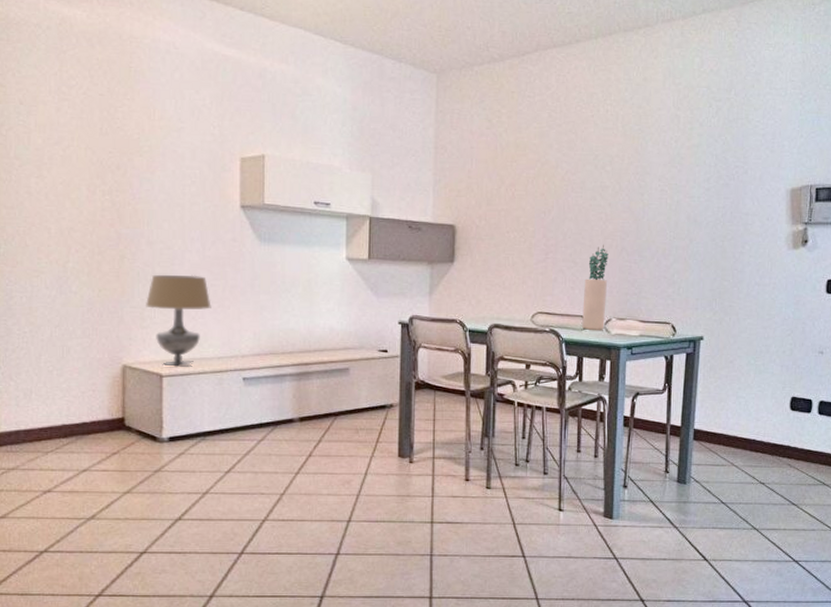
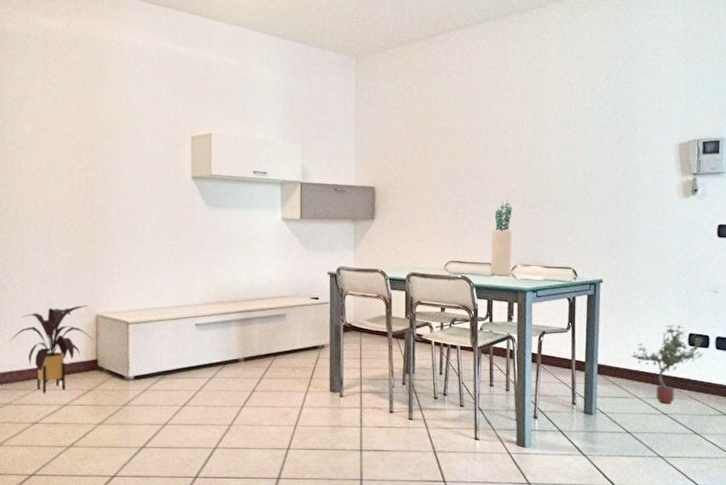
house plant: none [14,354,120,457] -> present [9,305,94,393]
table lamp: present [145,274,211,367] -> none [114,237,169,315]
potted tree: none [730,387,806,472] -> present [631,325,703,404]

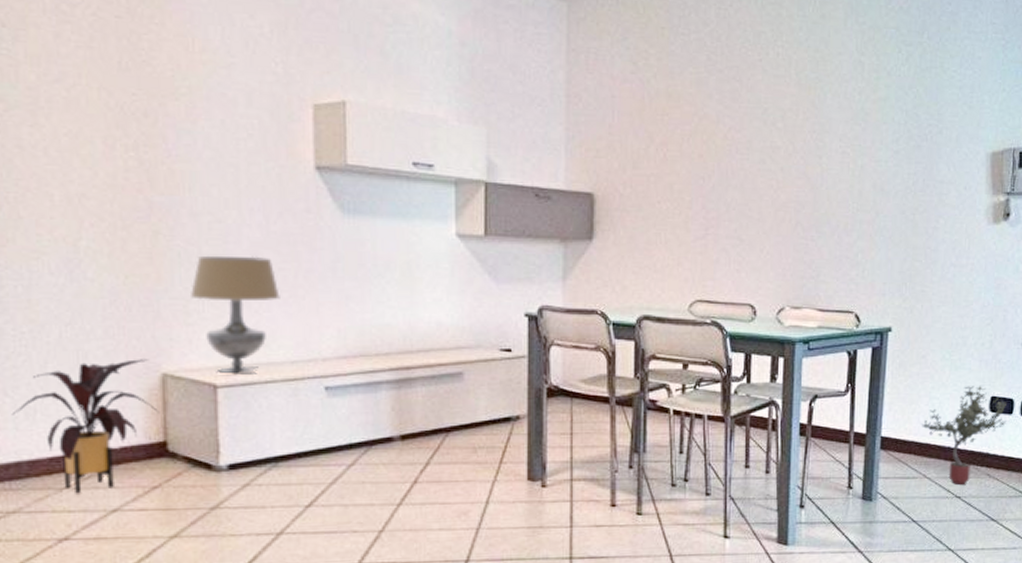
table lamp: none [114,237,169,315] -> present [189,255,280,375]
vase: present [490,199,513,276] -> none [750,217,781,321]

